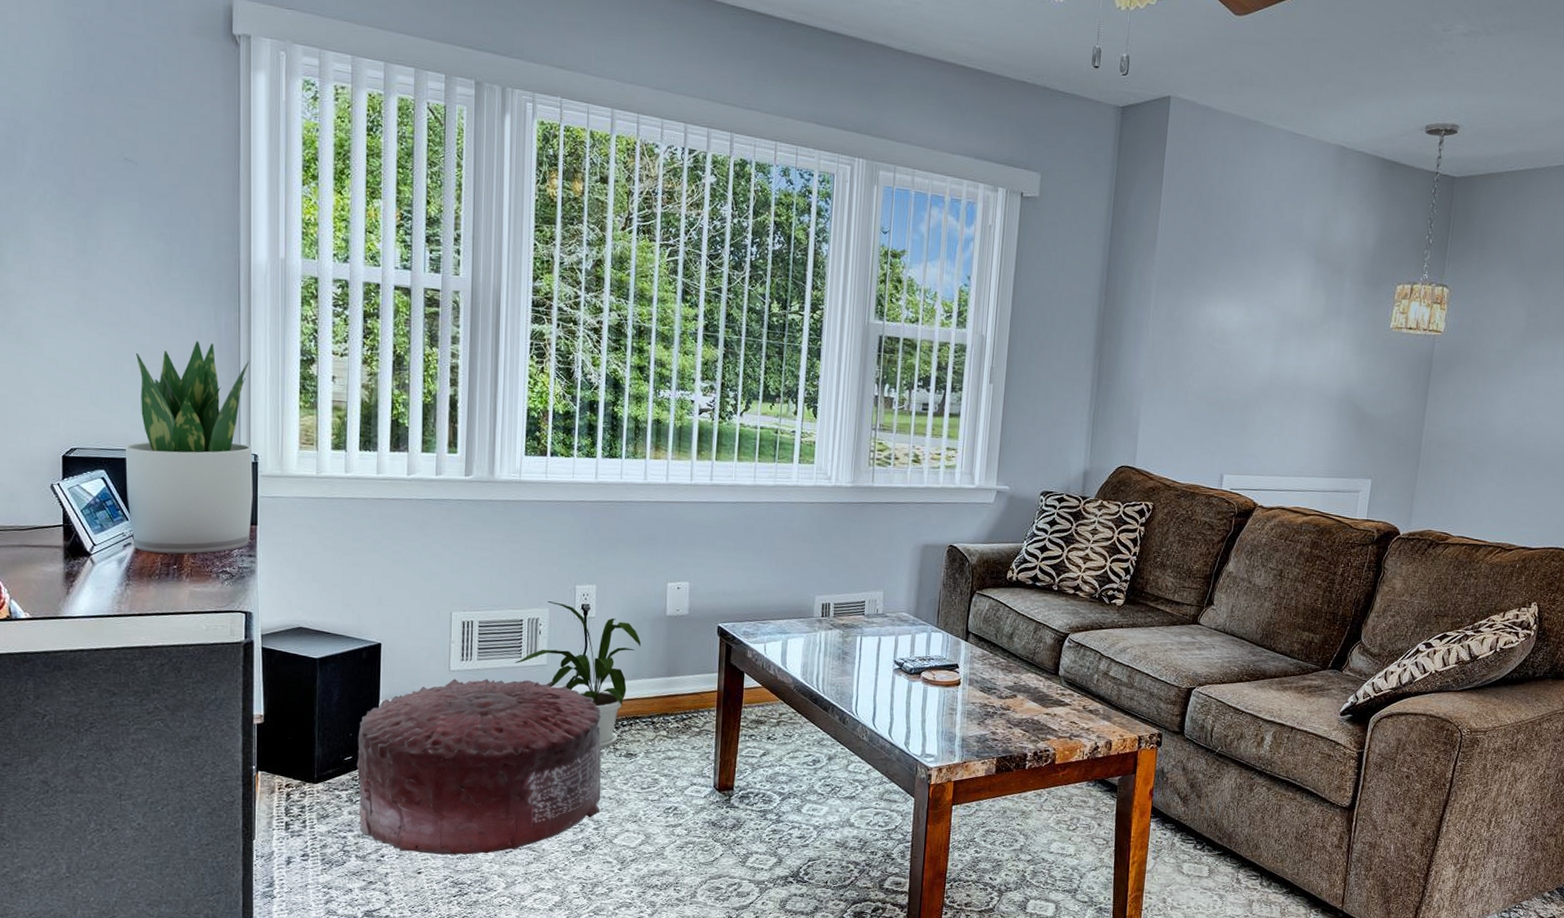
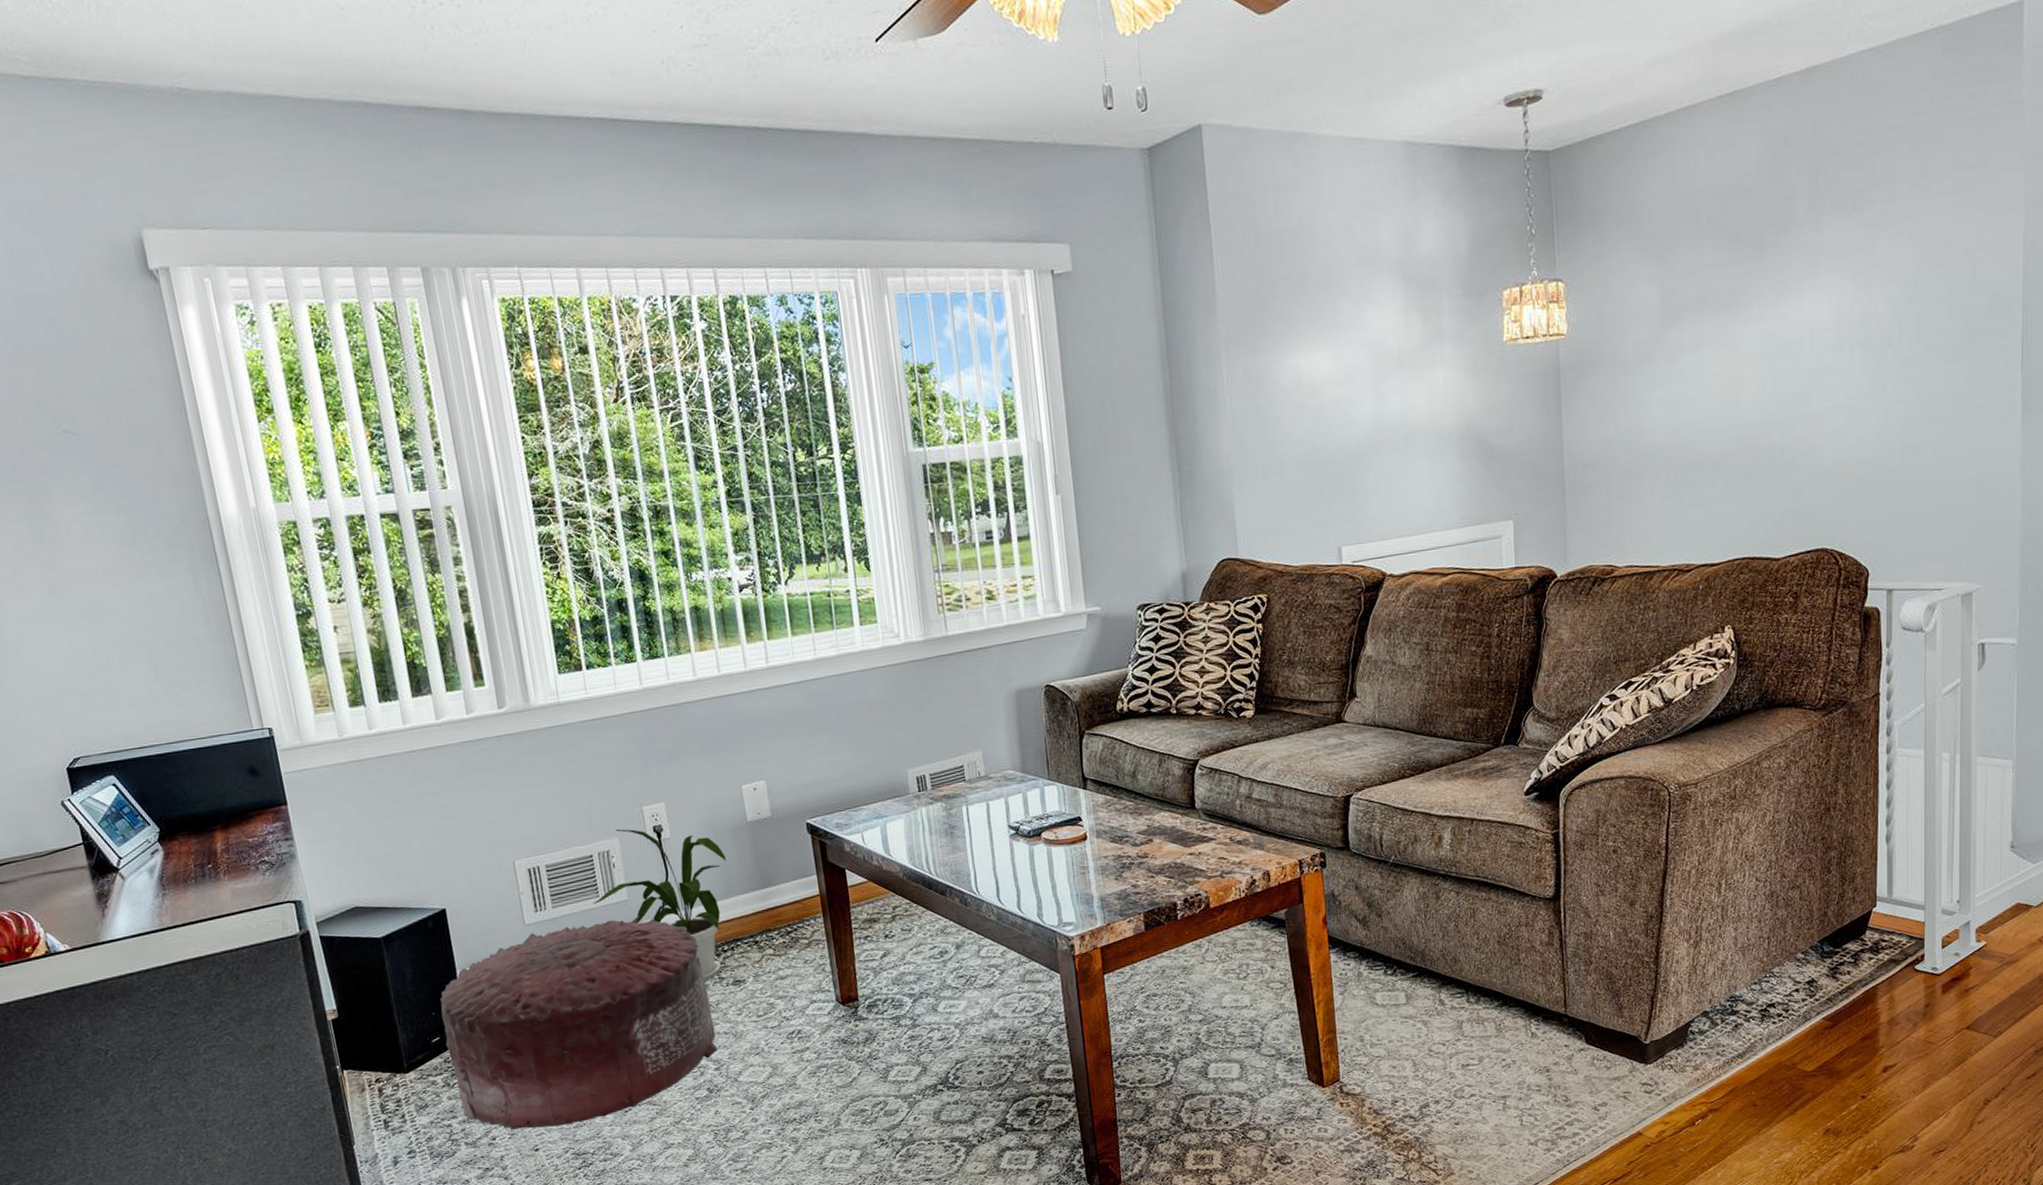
planter: present [125,341,253,555] -> none [121,615,283,856]

